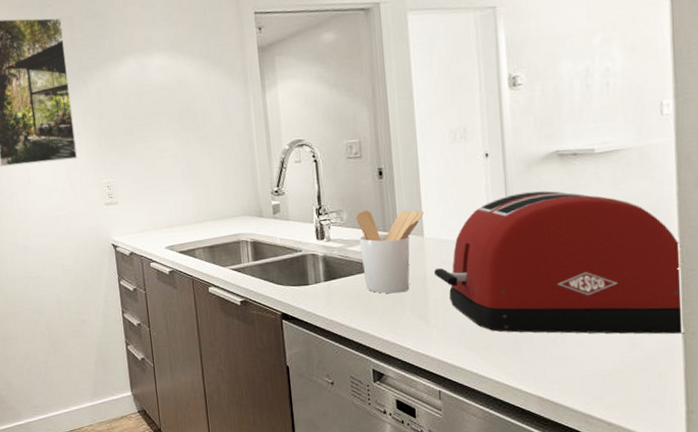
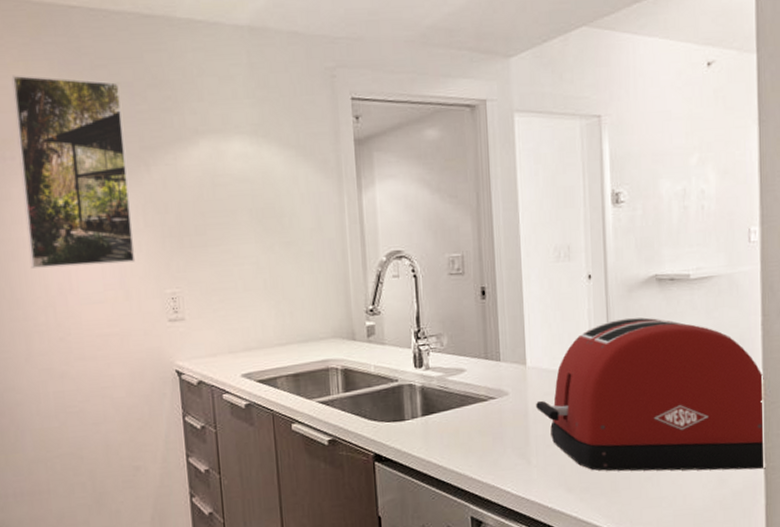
utensil holder: present [356,210,424,294] -> none [457,334,527,430]

